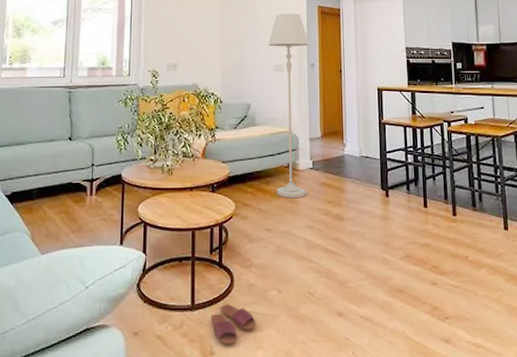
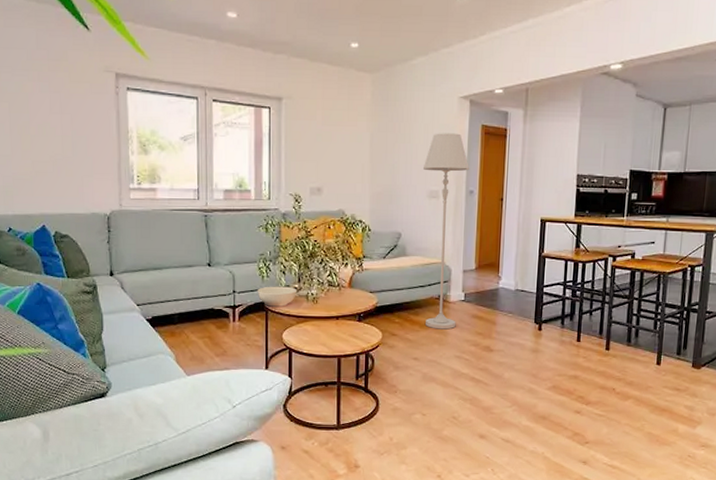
bowl: none [114,158,152,179] -> present [257,286,296,307]
slippers: present [211,304,256,345] -> none [356,425,400,460]

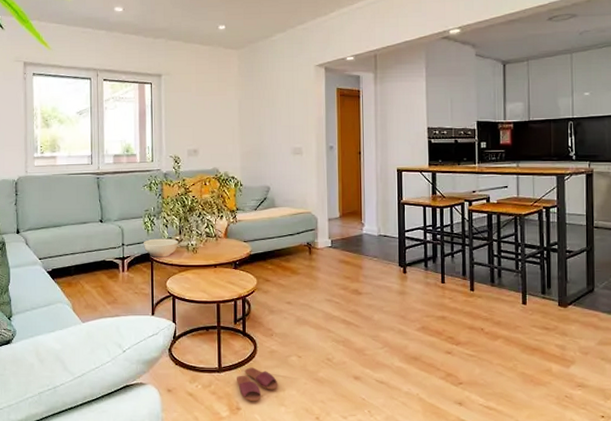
slippers: none [356,425,400,460] -> present [237,367,278,402]
floor lamp: present [422,133,469,330] -> none [286,96,328,274]

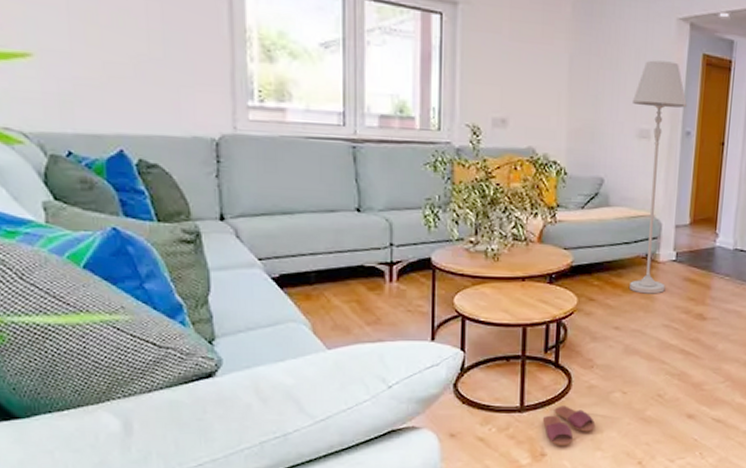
bowl: present [143,238,178,257] -> none [421,238,472,265]
floor lamp: none [286,96,328,274] -> present [630,60,687,294]

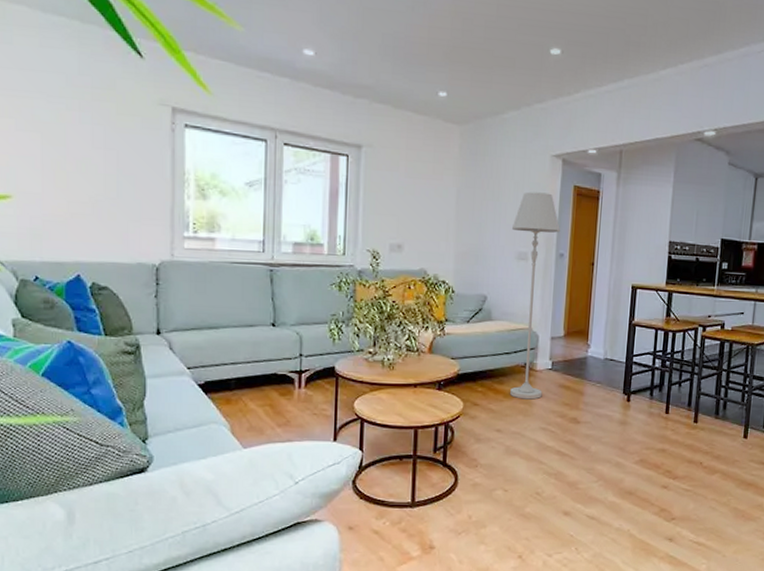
slippers: present [543,406,596,446] -> none [432,502,480,540]

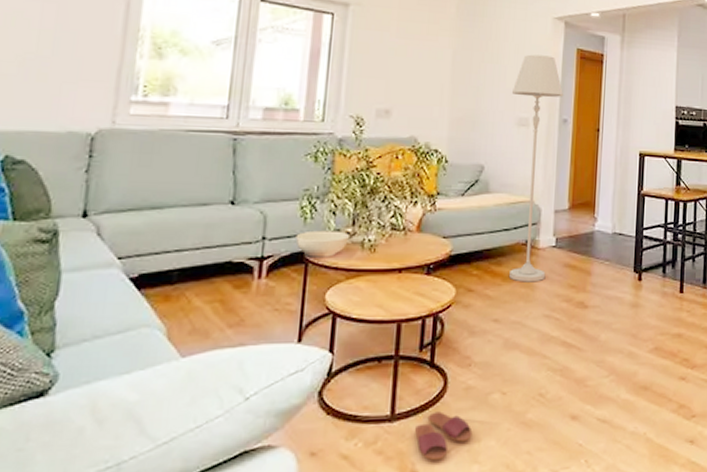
bowl: none [327,349,371,373] -> present [295,230,349,257]
slippers: none [432,502,480,540] -> present [415,411,473,461]

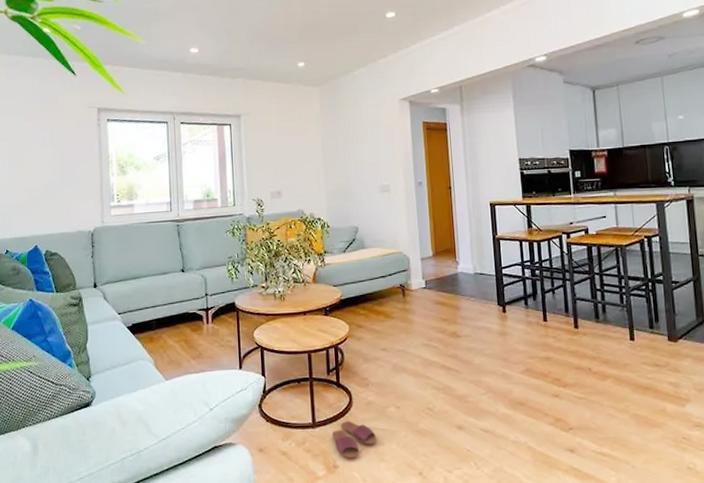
bowl: present [295,230,349,257] -> none [227,286,264,307]
floor lamp: present [509,54,563,282] -> none [372,131,420,318]

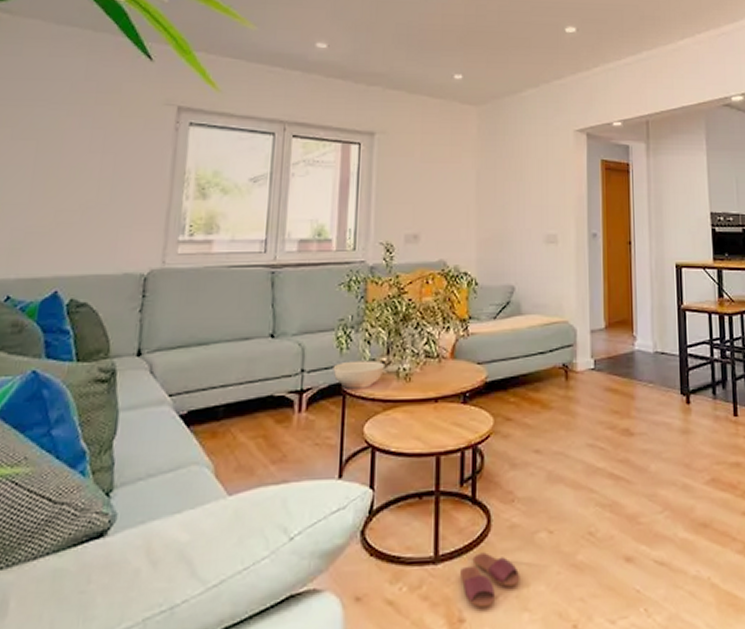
bowl: none [227,286,264,307] -> present [333,360,384,389]

